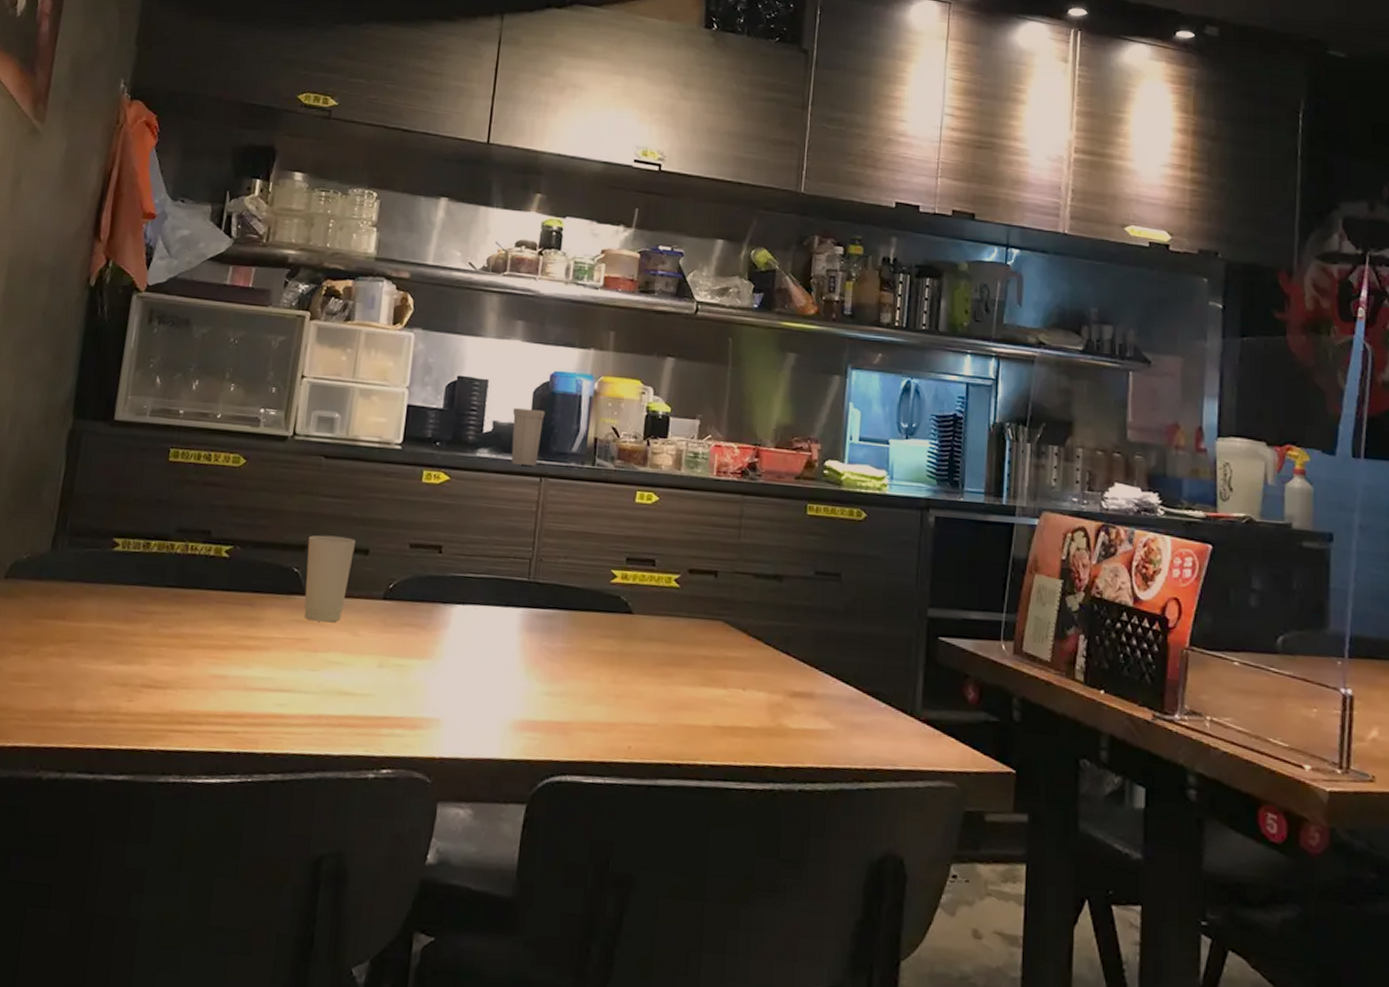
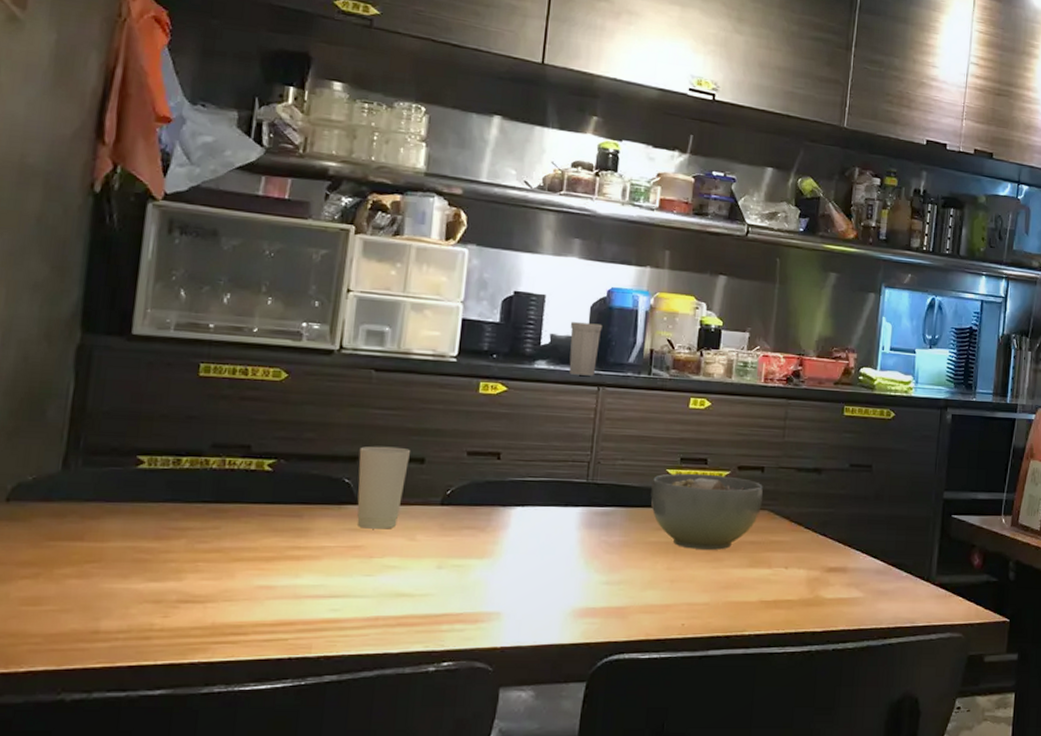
soup bowl: none [594,575,718,664] -> present [650,473,764,550]

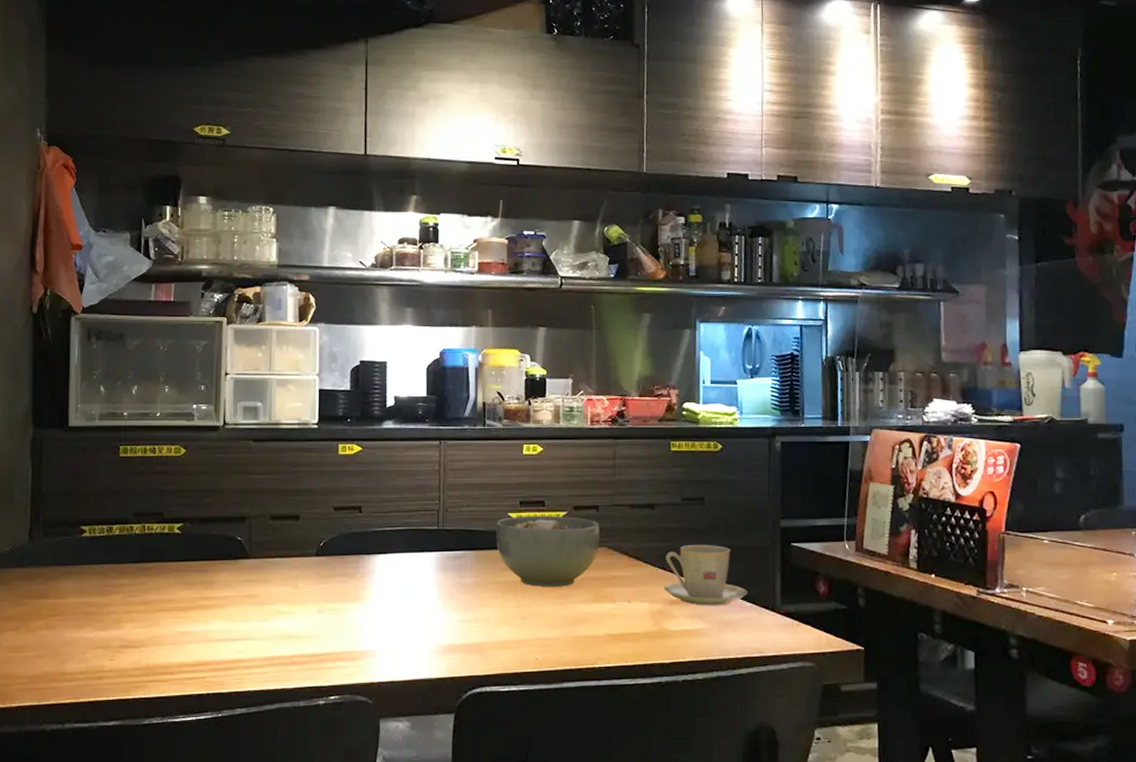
cup: present [357,446,411,529] -> none [247,506,288,579]
cup: present [569,322,603,376] -> none [411,383,439,432]
teacup: none [823,512,905,575] -> present [664,545,747,606]

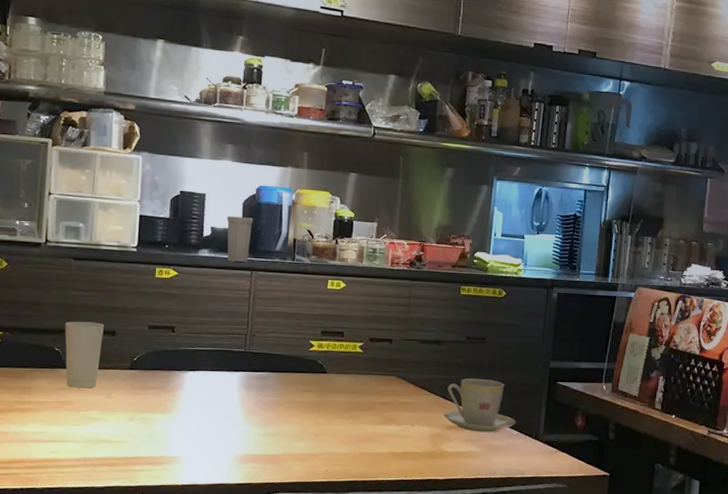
cup: none [247,506,288,579] -> present [65,321,105,388]
cup: none [411,383,439,432] -> present [227,216,253,262]
soup bowl: present [496,515,601,587] -> none [297,344,392,409]

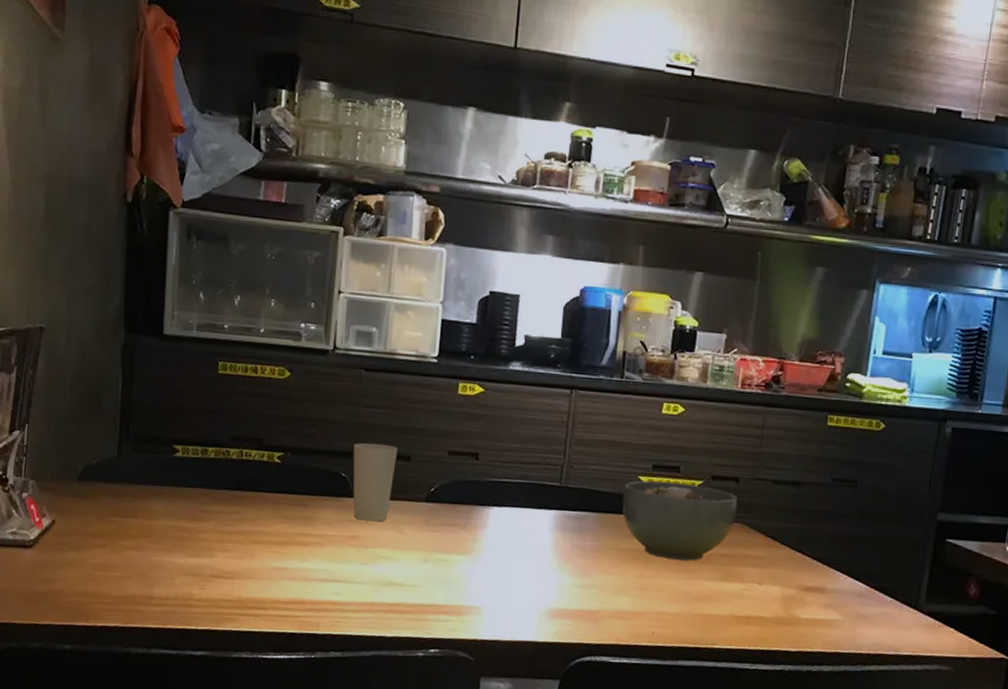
cup: present [227,216,253,262] -> none [542,323,576,379]
soup bowl: none [297,344,392,409] -> present [622,480,738,561]
teacup: present [444,378,516,433] -> none [799,529,890,598]

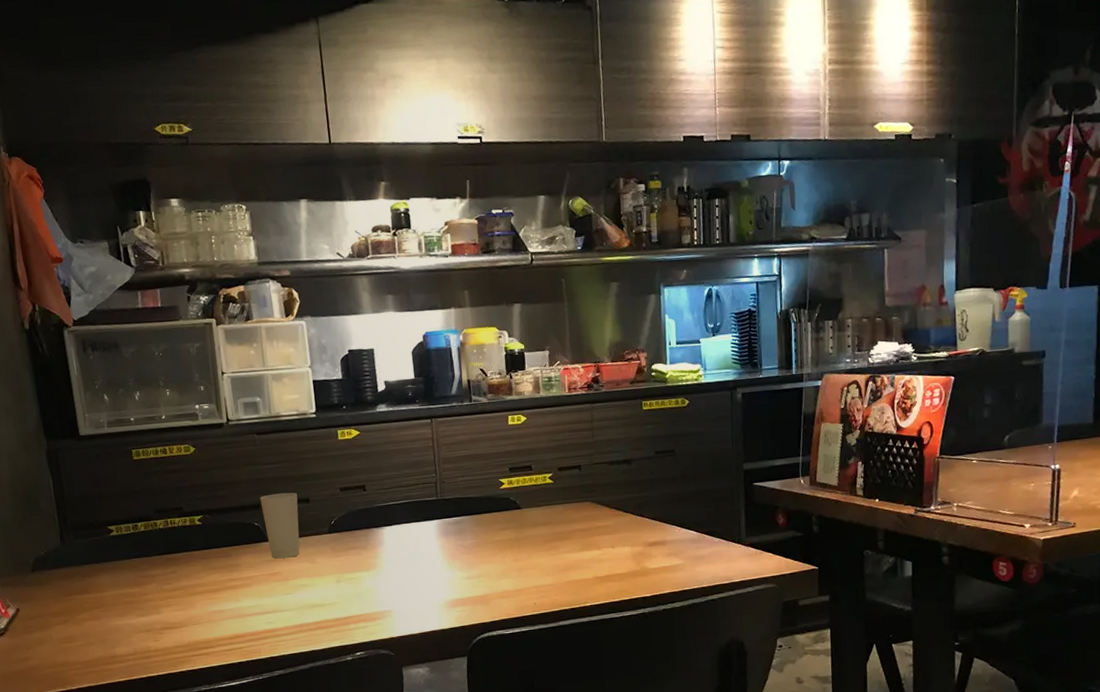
soup bowl: present [622,480,738,561] -> none [489,477,584,542]

